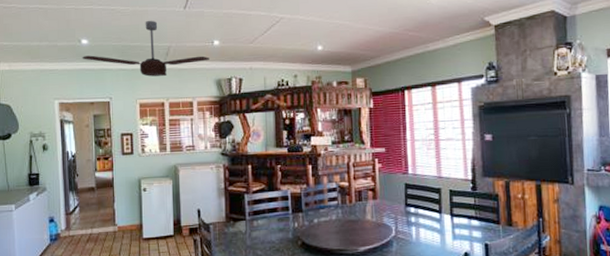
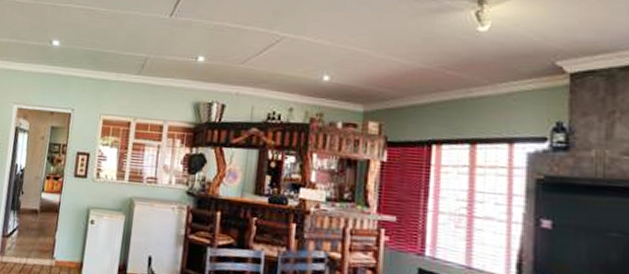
ceiling fan: present [82,20,209,77] -> none [50,25,190,91]

